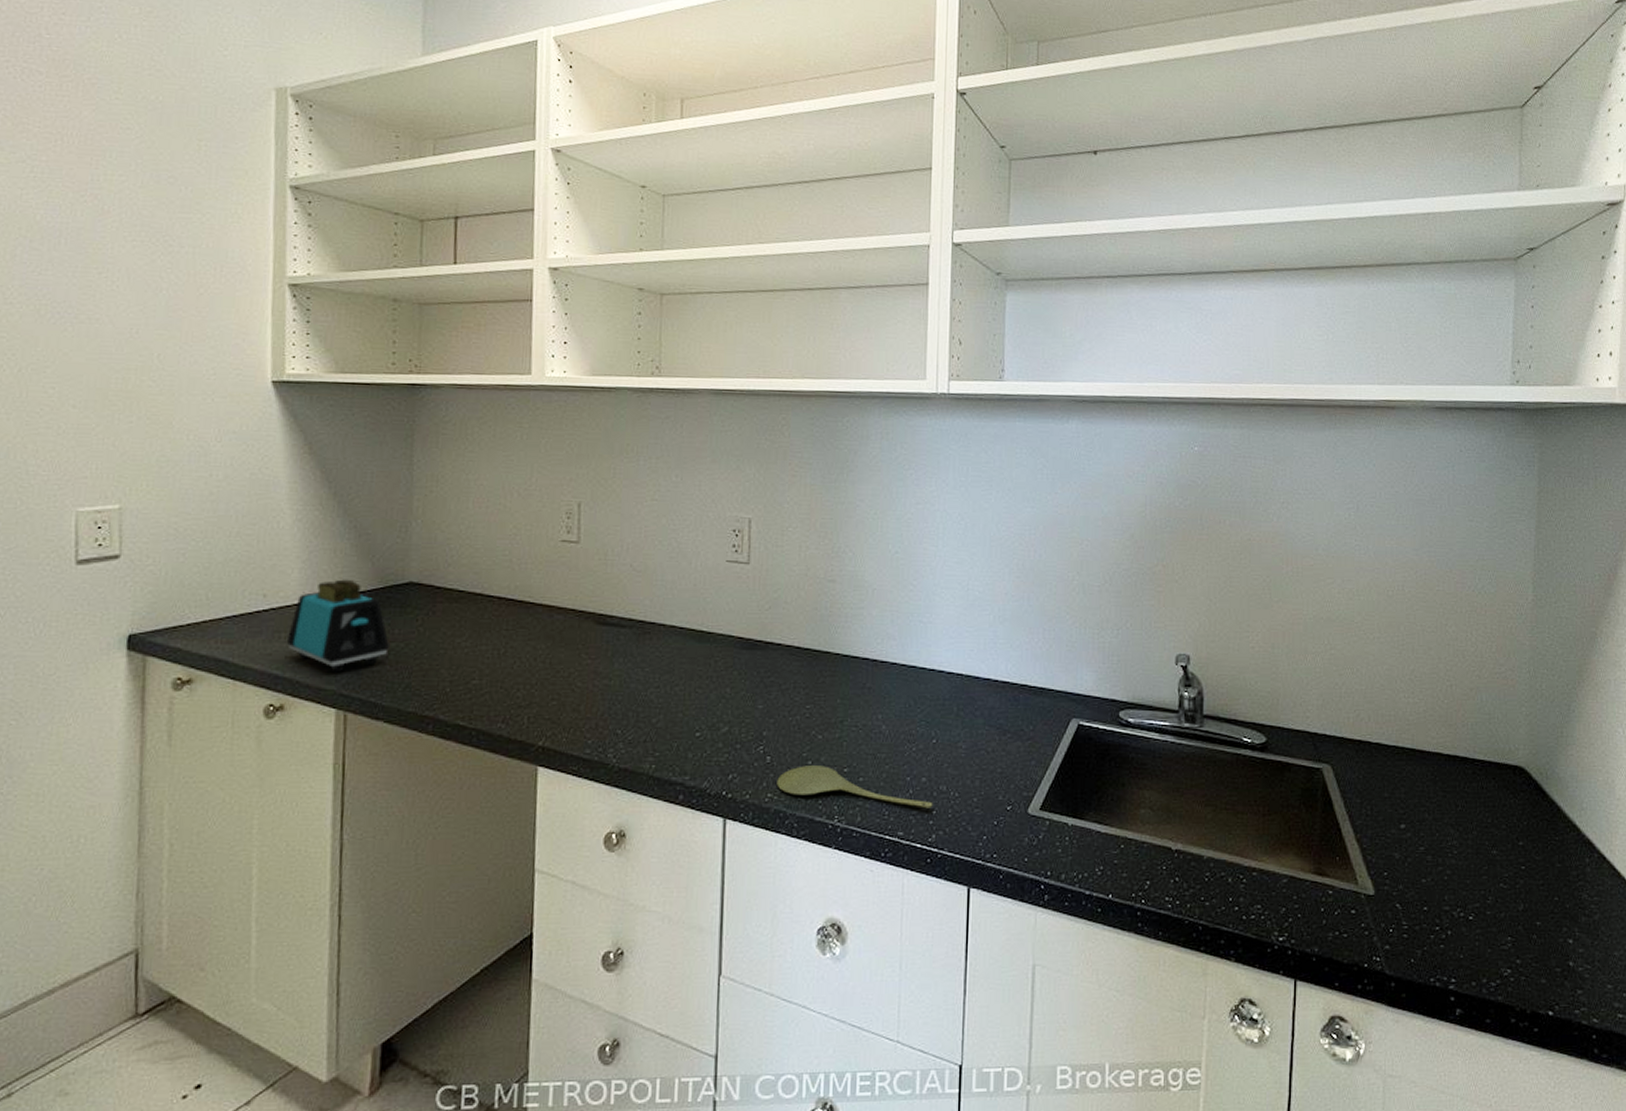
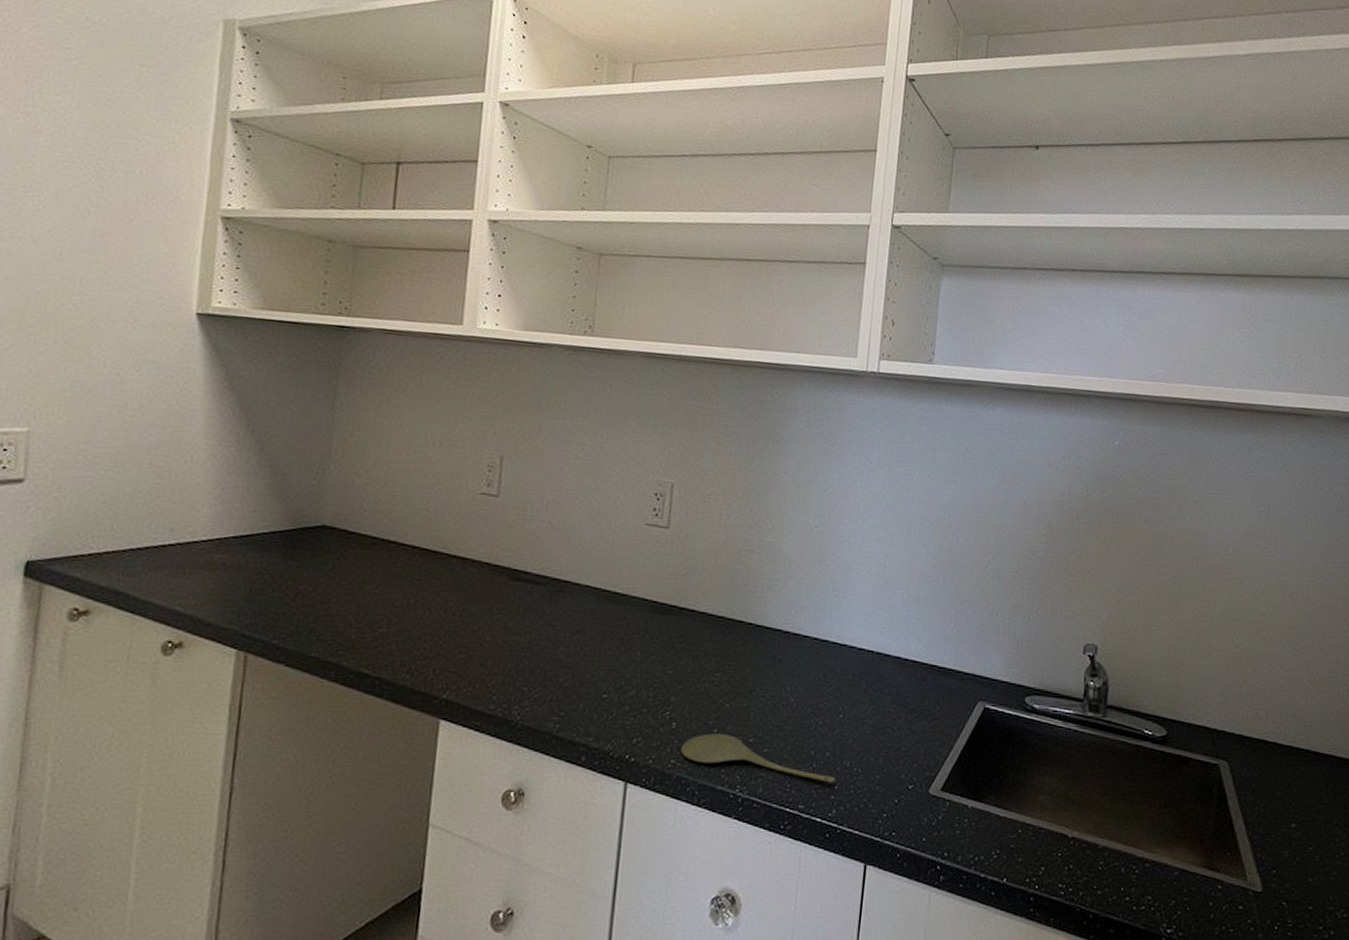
toaster: present [286,579,389,673] -> none [190,518,297,613]

